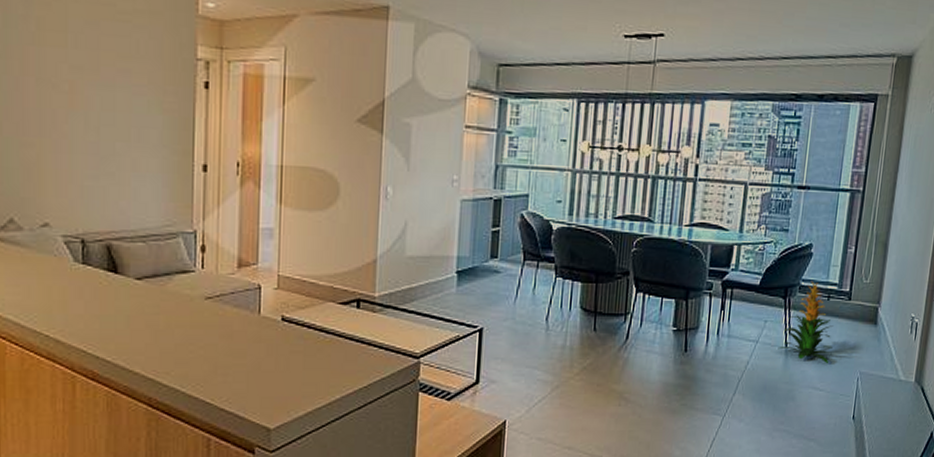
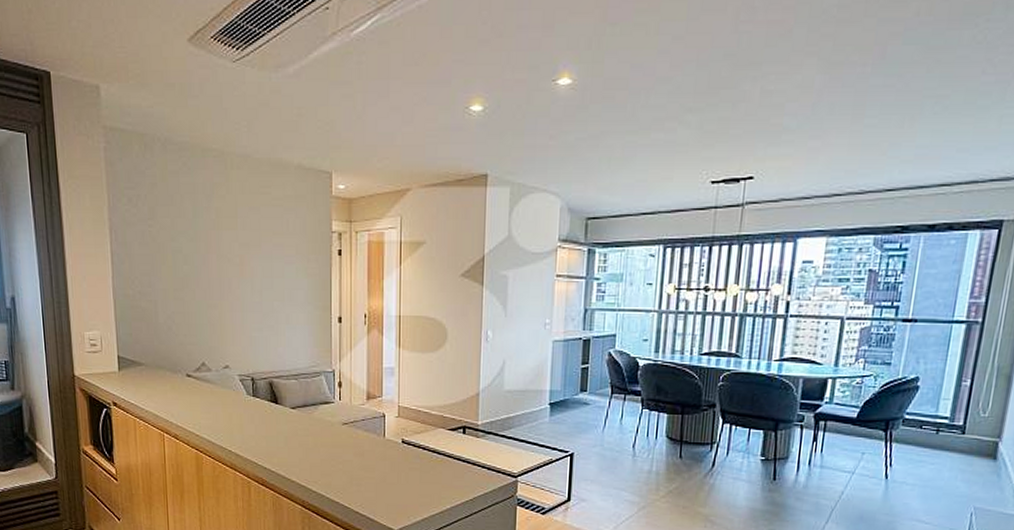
indoor plant: present [779,281,834,364] -> none [878,414,943,498]

